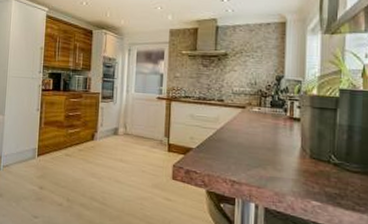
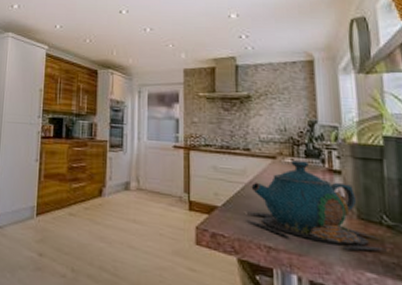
teapot: none [215,110,331,185] -> present [246,160,387,252]

